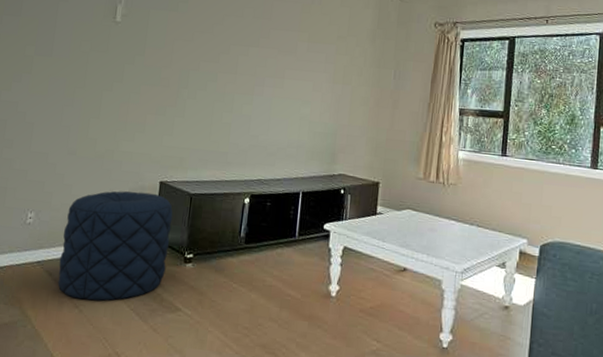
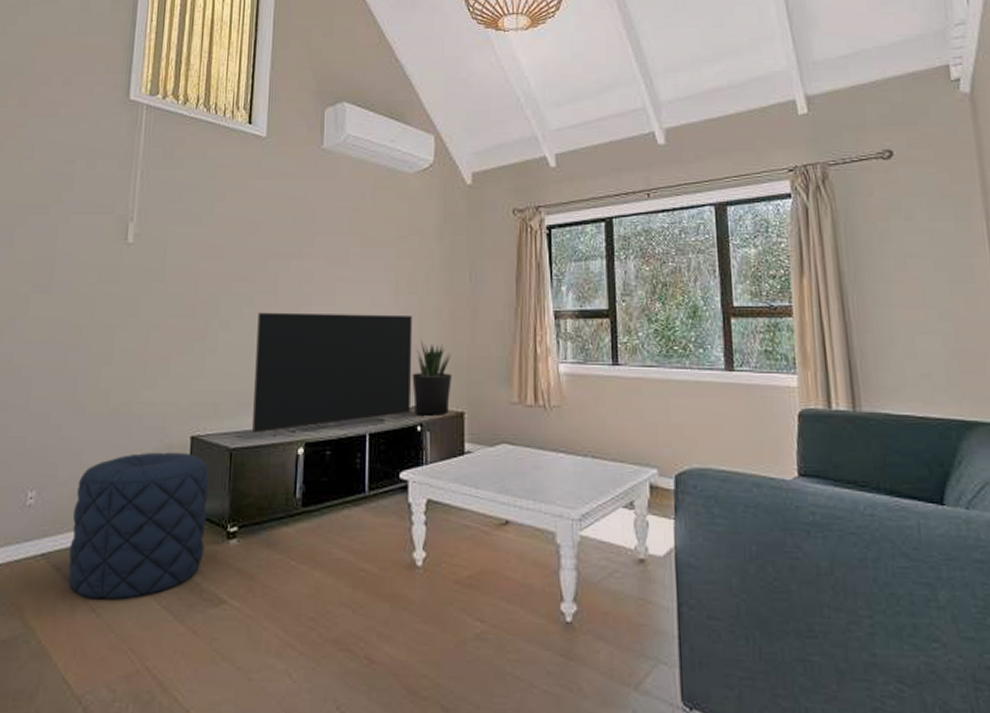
television: none [209,88,345,189] -> present [252,312,413,437]
planter: none [340,122,374,184] -> present [412,340,452,417]

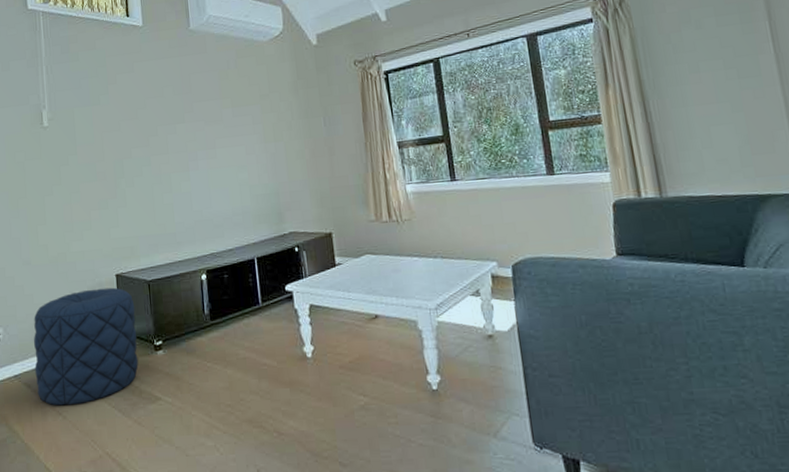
television: present [252,312,413,437] -> none [155,159,288,267]
planter: present [412,340,452,417] -> none [286,178,319,240]

